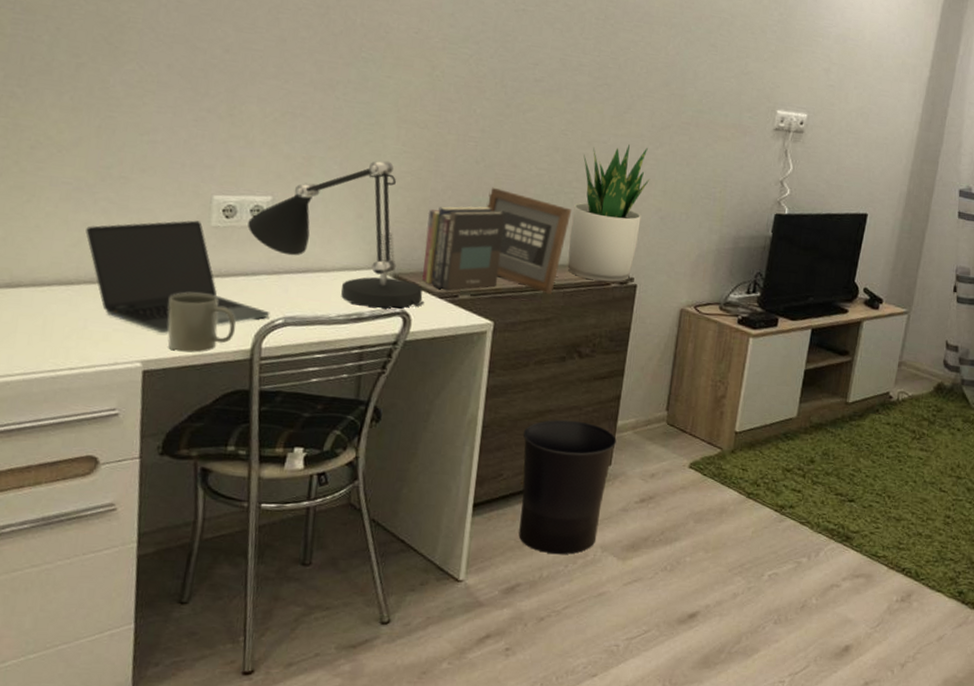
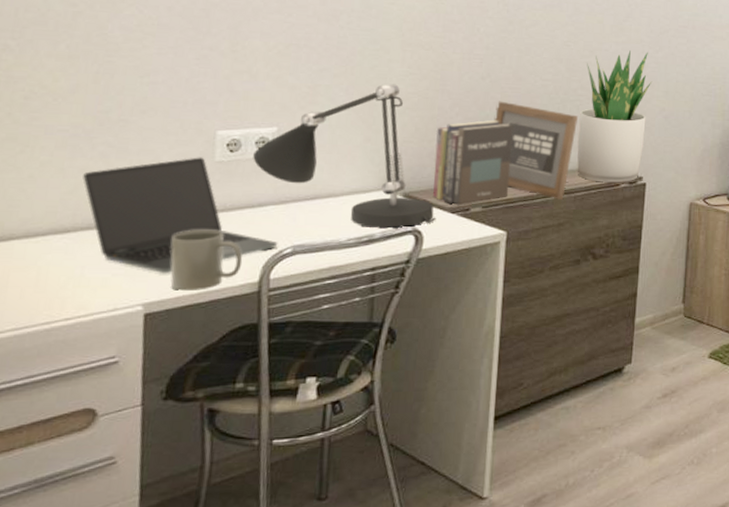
waste bin: present [518,419,617,554] -> none [541,322,635,459]

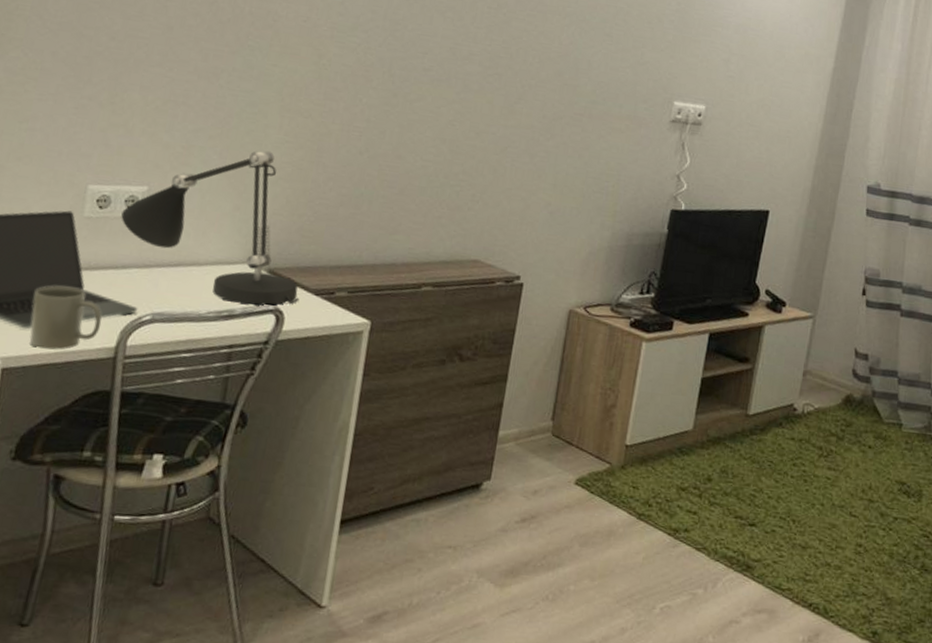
books: present [433,120,514,206] -> none [298,198,388,289]
picture frame: present [494,101,578,200] -> none [368,179,457,292]
planter: present [577,50,653,183] -> none [450,136,540,281]

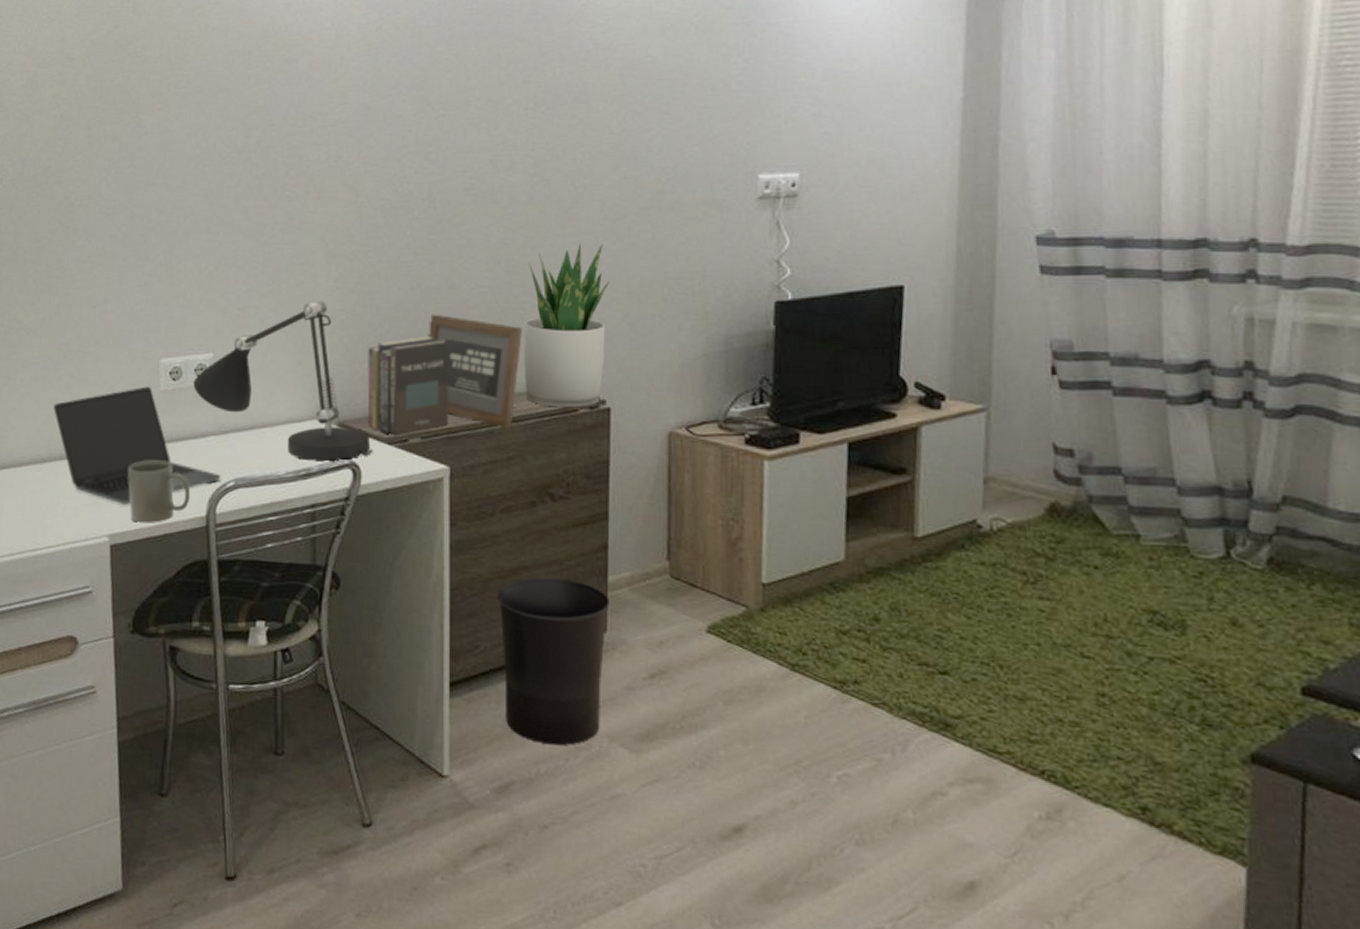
books: none [298,198,388,289] -> present [367,336,450,437]
picture frame: none [368,179,457,292] -> present [427,314,522,429]
waste bin: none [388,428,497,579] -> present [497,577,609,745]
planter: none [450,136,540,281] -> present [523,244,611,408]

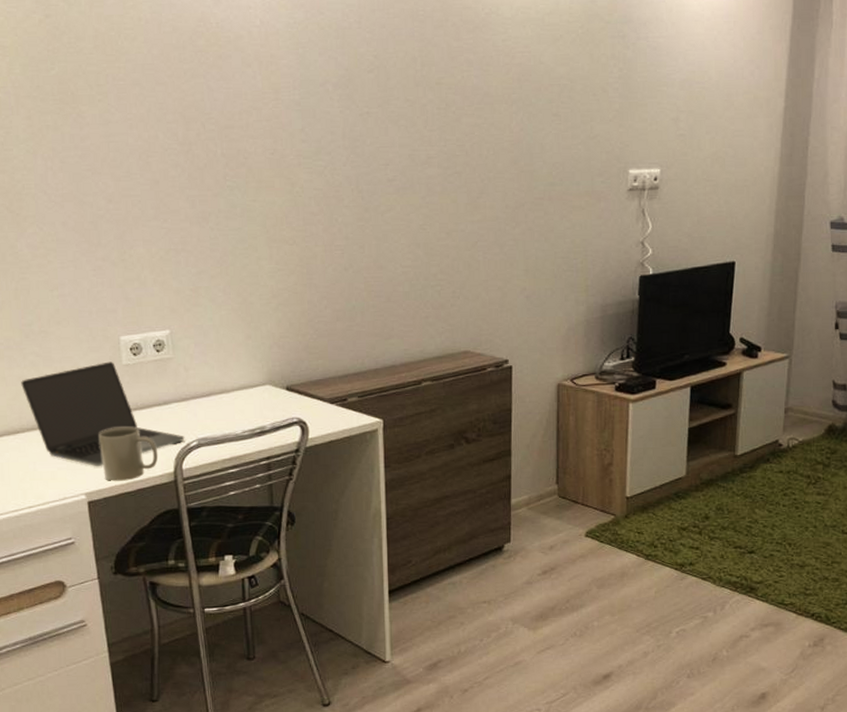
desk lamp: present [193,301,373,461] -> none [153,281,318,420]
books: present [367,336,450,437] -> none [308,310,381,397]
picture frame: present [427,314,522,429] -> none [360,291,440,386]
waste bin: present [497,577,609,745] -> none [424,503,512,630]
planter: present [523,244,611,408] -> none [441,229,511,368]

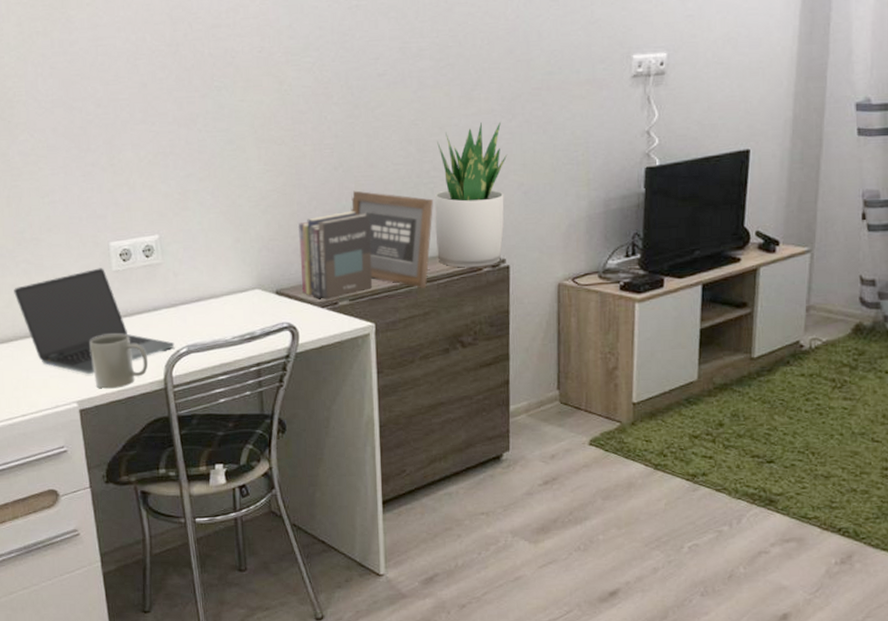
books: none [308,310,381,397] -> present [297,210,373,300]
picture frame: none [360,291,440,386] -> present [350,190,433,288]
planter: none [441,229,511,368] -> present [434,122,508,268]

